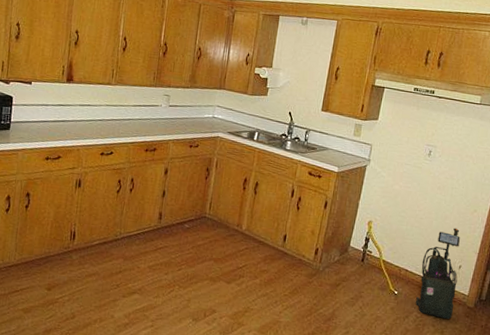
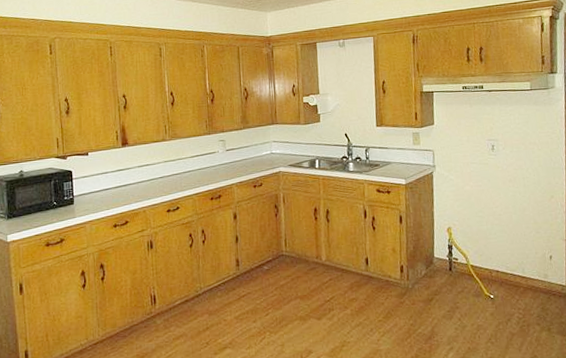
vacuum cleaner: present [415,228,460,320] -> none [510,218,556,315]

